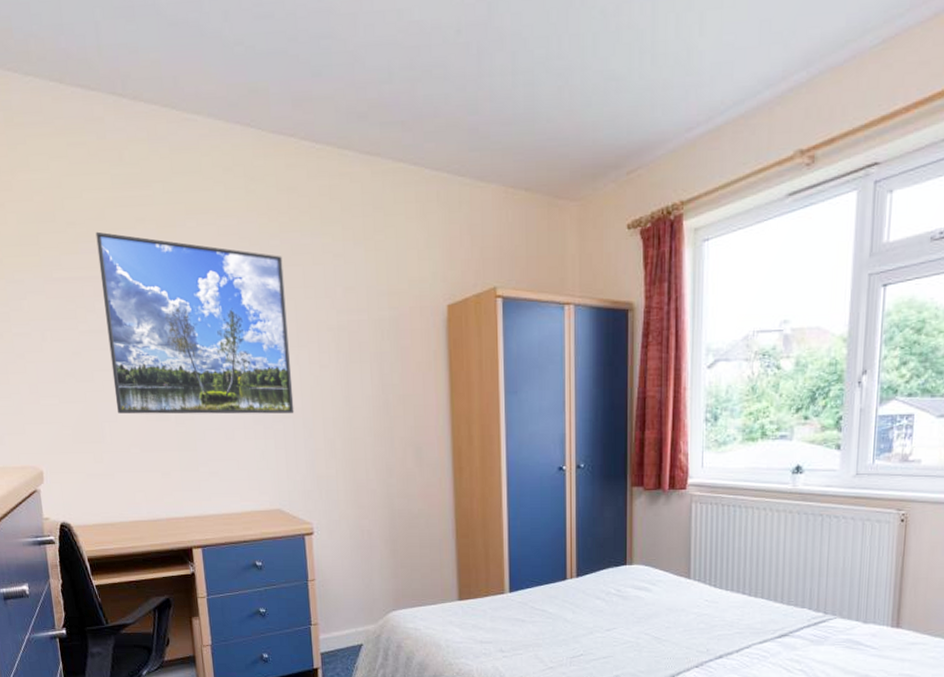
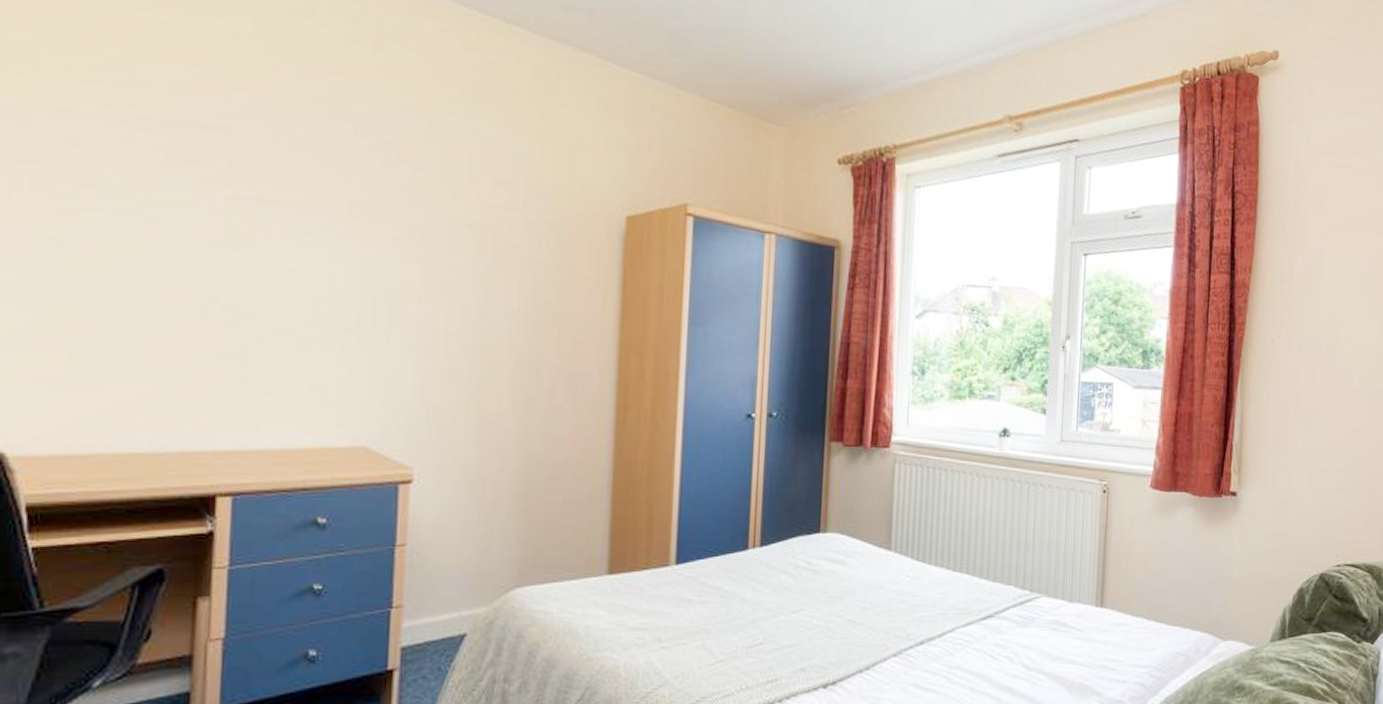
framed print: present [95,231,295,414] -> none [124,60,415,325]

